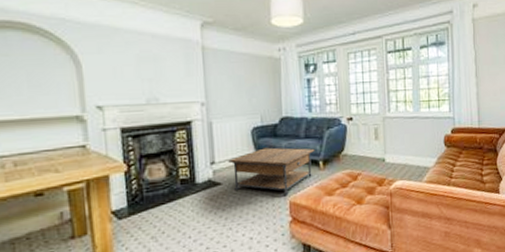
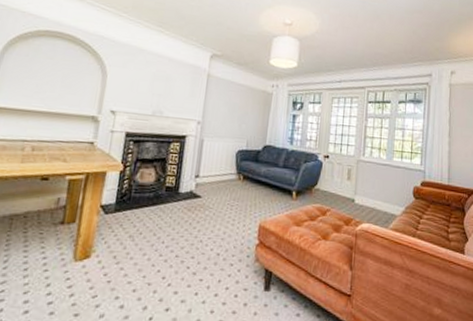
coffee table: present [228,147,315,195] -> none [211,170,290,218]

